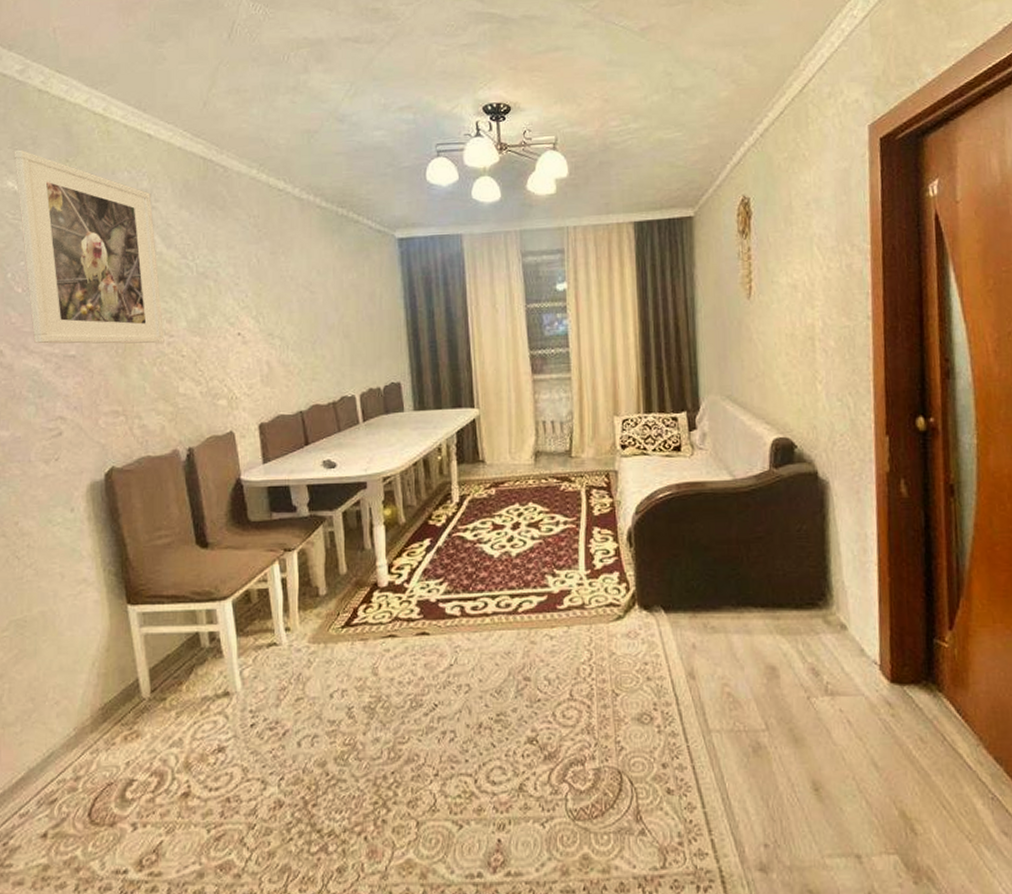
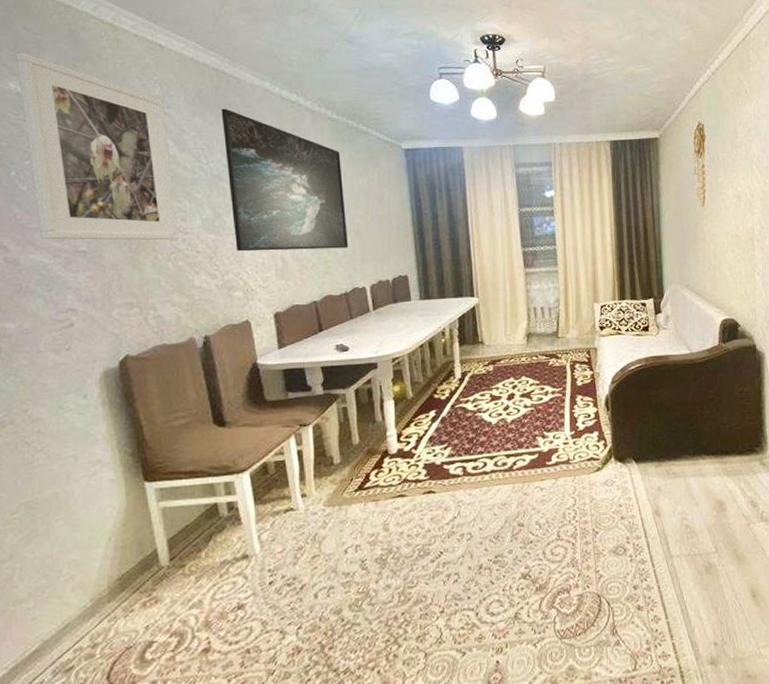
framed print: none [208,199,337,356] -> present [221,108,349,252]

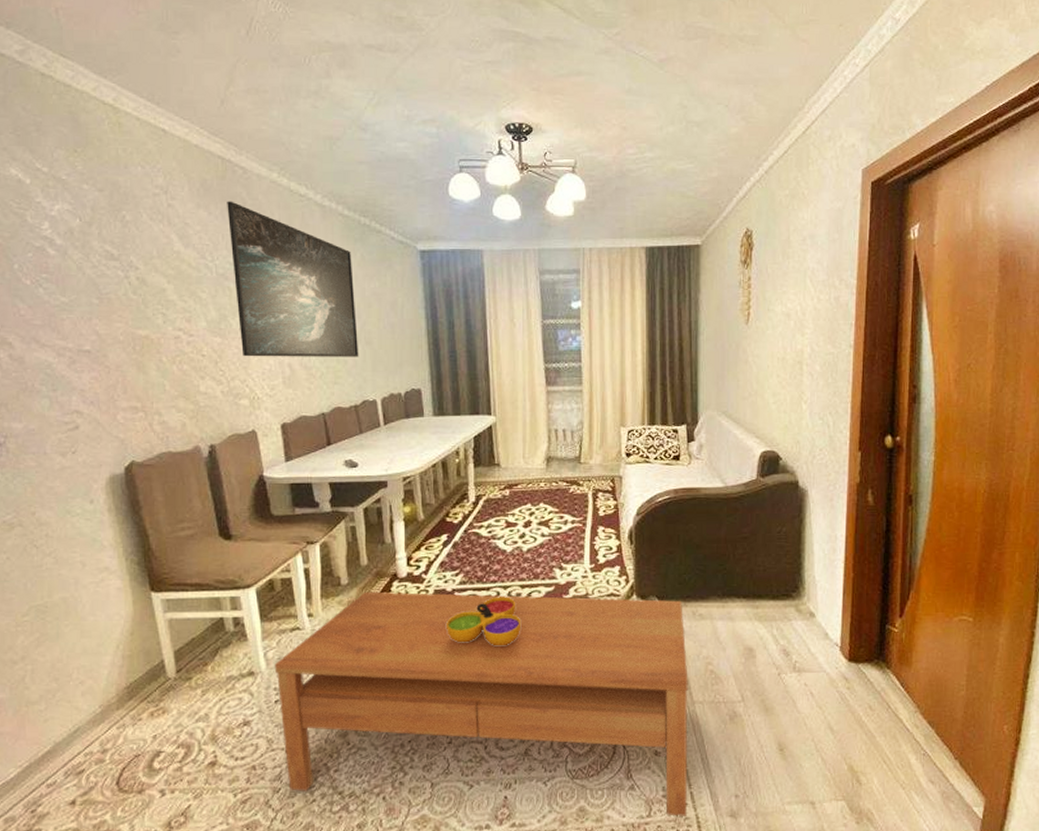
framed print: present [16,52,179,241] -> none [16,135,184,342]
coffee table: none [268,460,670,672] -> present [274,591,688,816]
decorative bowl: none [436,466,508,515] -> present [447,597,521,646]

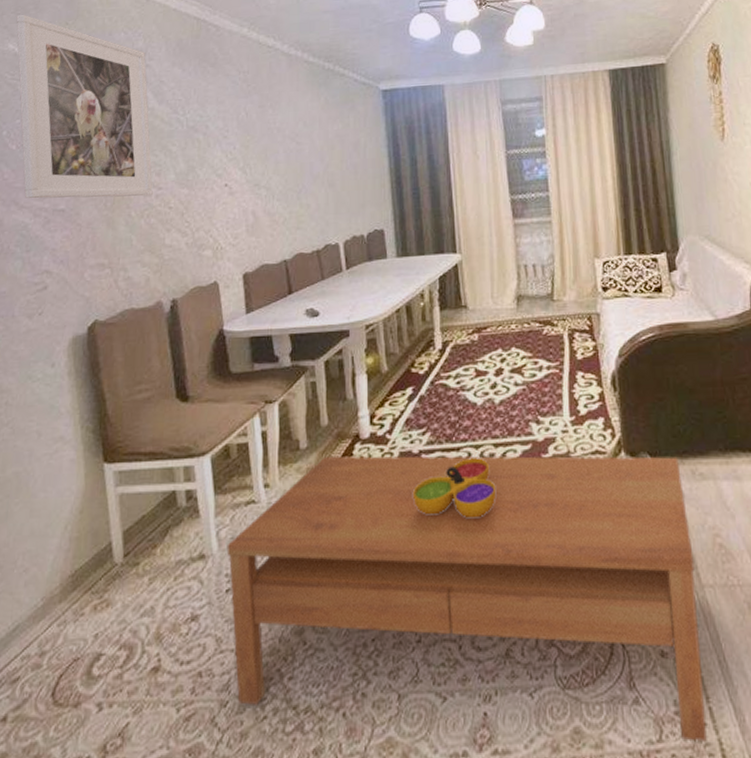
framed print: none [16,135,184,342] -> present [16,14,153,199]
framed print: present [227,201,359,357] -> none [200,57,322,207]

